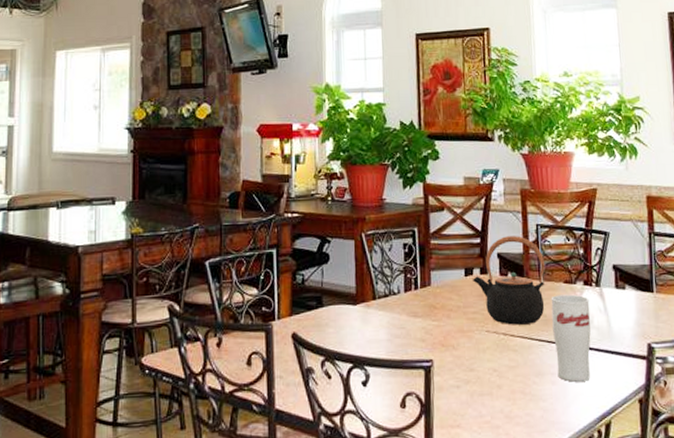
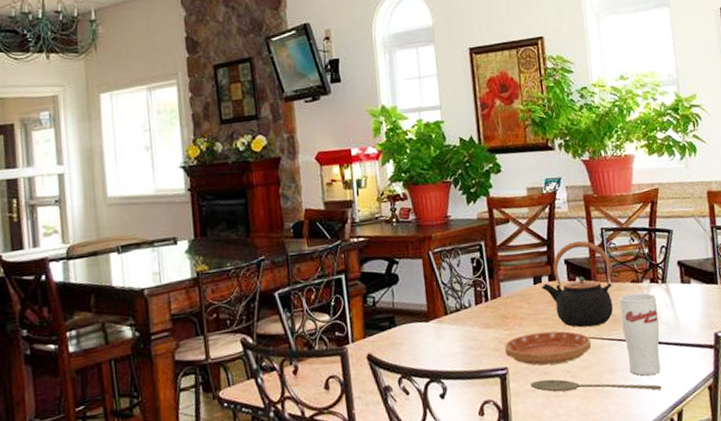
saucer: none [430,326,520,361] -> present [504,331,592,366]
wooden spoon: none [455,376,591,398] -> present [530,379,662,392]

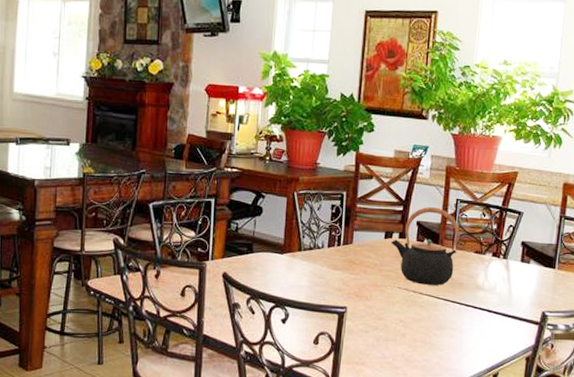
saucer: present [504,331,592,366] -> none [347,281,427,312]
wooden spoon: present [530,379,662,392] -> none [364,323,484,352]
cup: present [619,293,661,376] -> none [457,263,495,338]

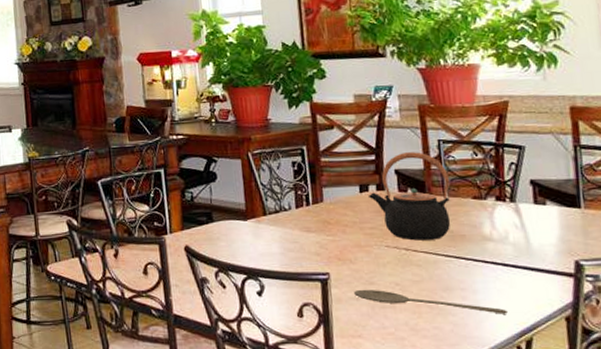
wooden spoon: none [364,323,484,352] -> present [354,289,508,314]

